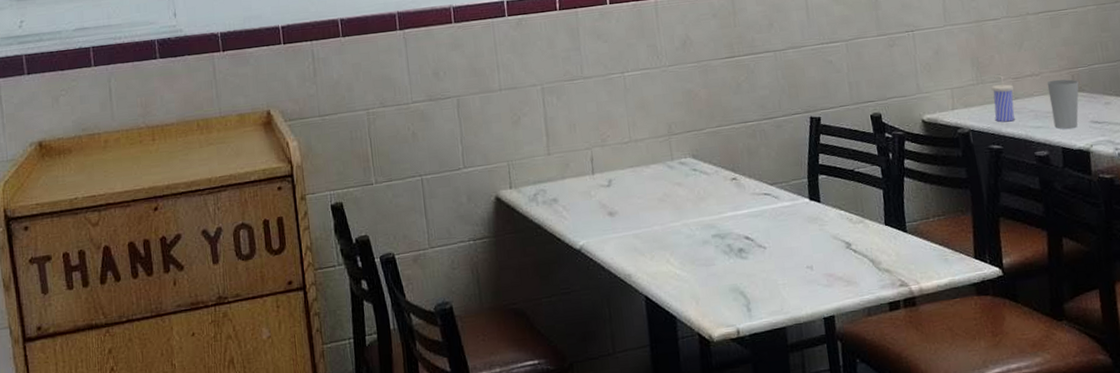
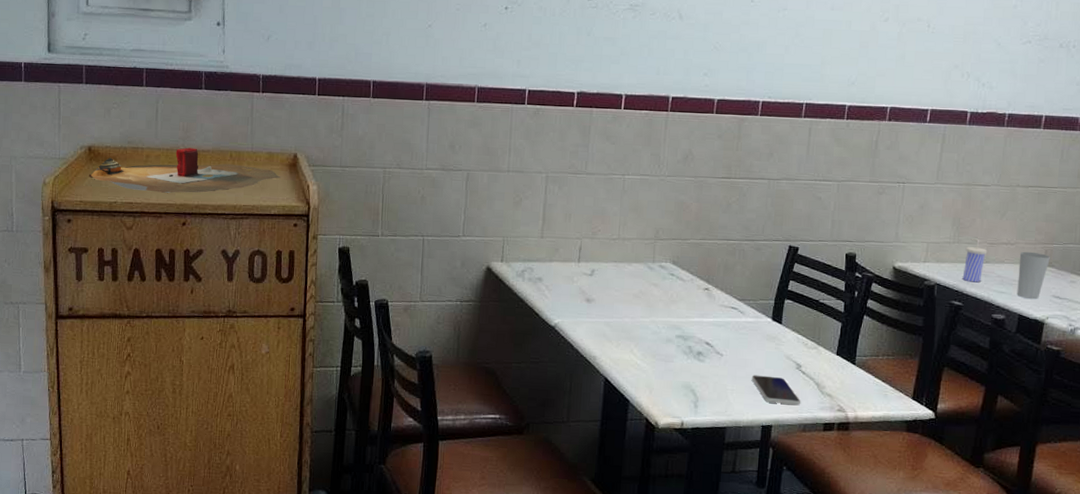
tray: none [42,123,256,182] -> present [88,147,281,193]
mobile phone: none [801,261,859,291] -> present [751,375,800,405]

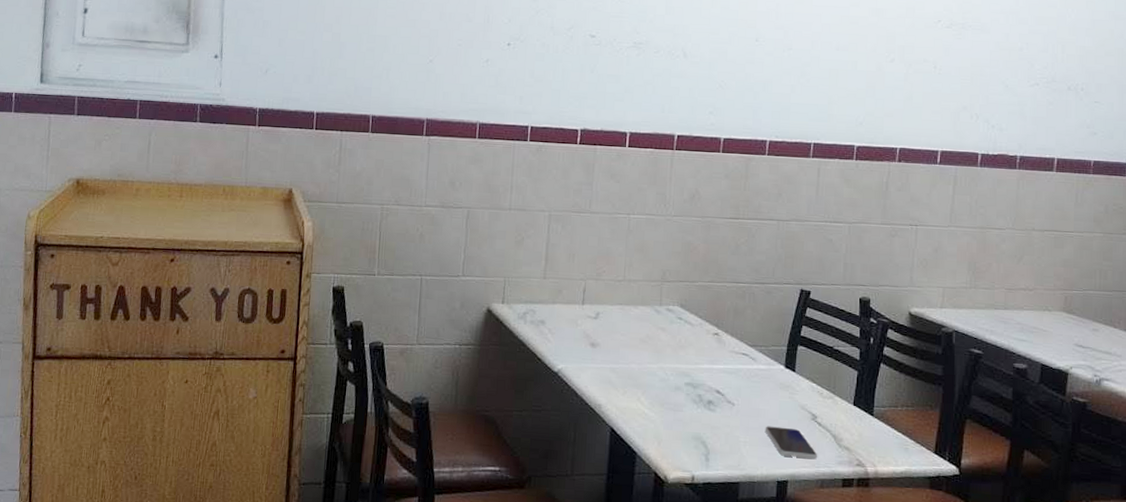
tray: present [88,147,281,193] -> none [75,181,275,228]
beverage cup: present [962,238,988,283] -> none [981,283,1006,330]
cup: present [1017,251,1050,300] -> none [1038,297,1070,349]

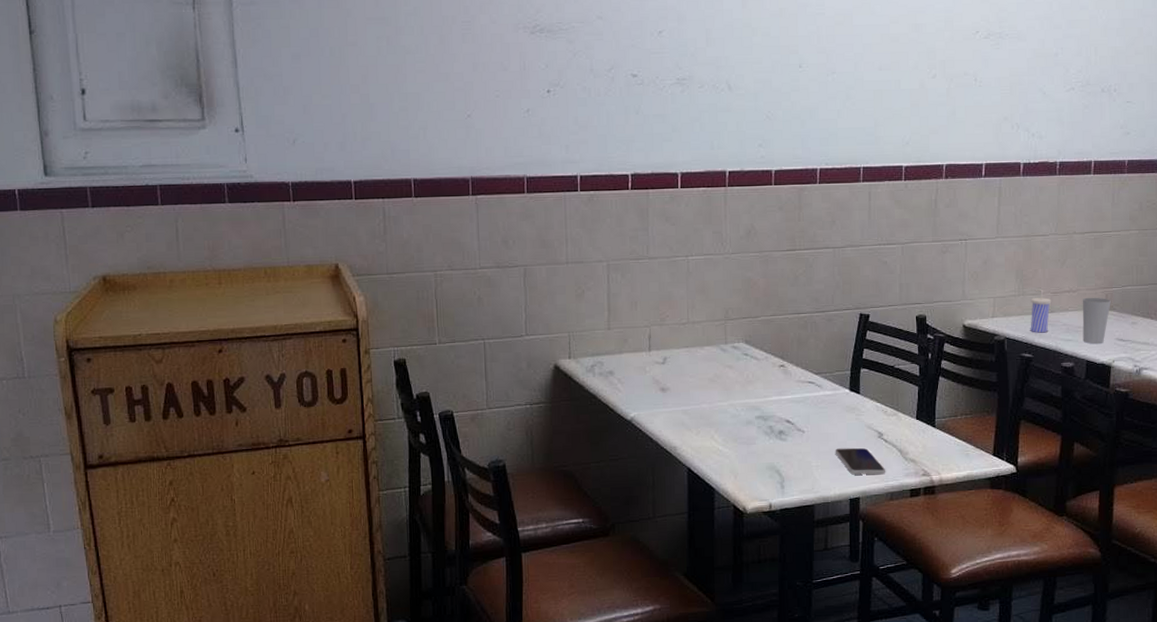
beverage cup: none [981,283,1006,330] -> present [1030,289,1052,333]
cup: none [1038,297,1070,349] -> present [1082,297,1111,345]

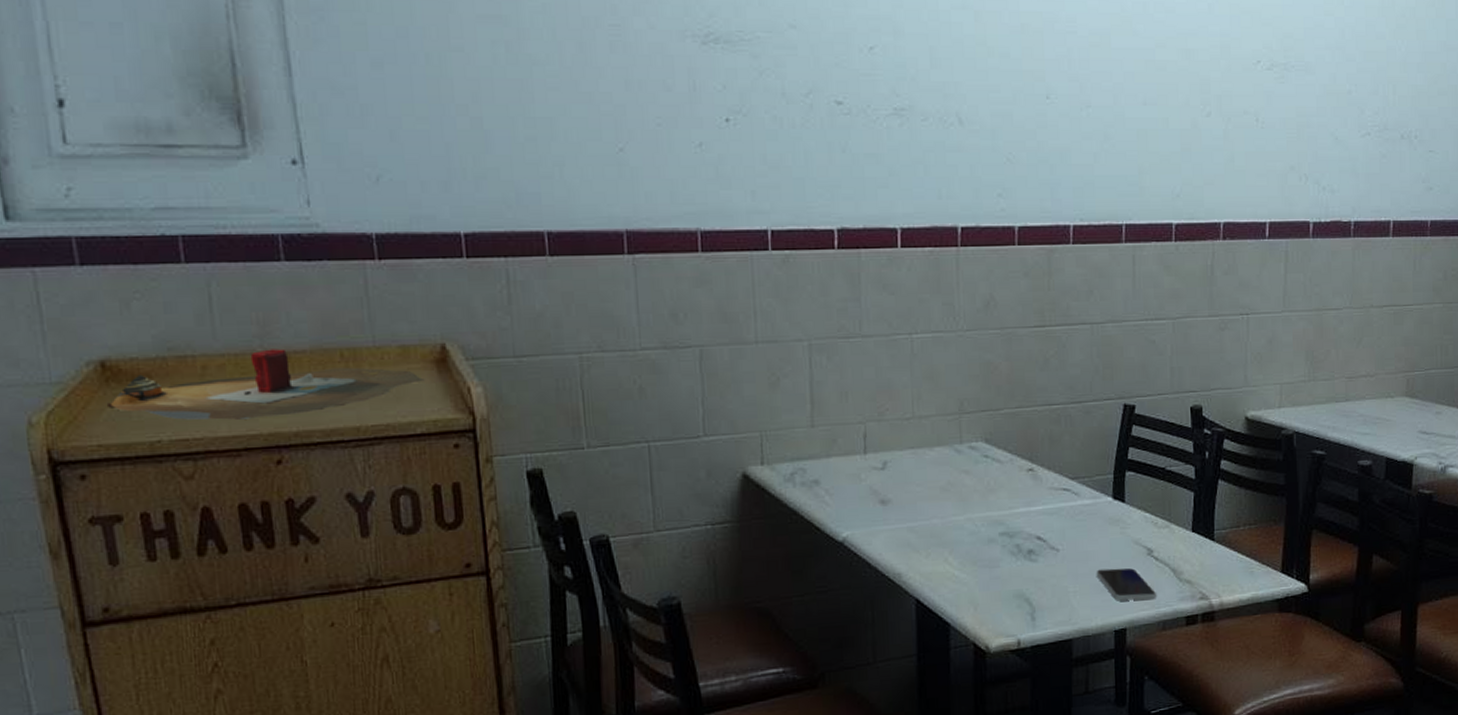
tray: none [105,267,323,320] -> present [106,349,425,420]
beverage cup: present [1030,289,1052,333] -> none [1322,373,1347,426]
cup: present [1082,297,1111,345] -> none [1380,382,1413,439]

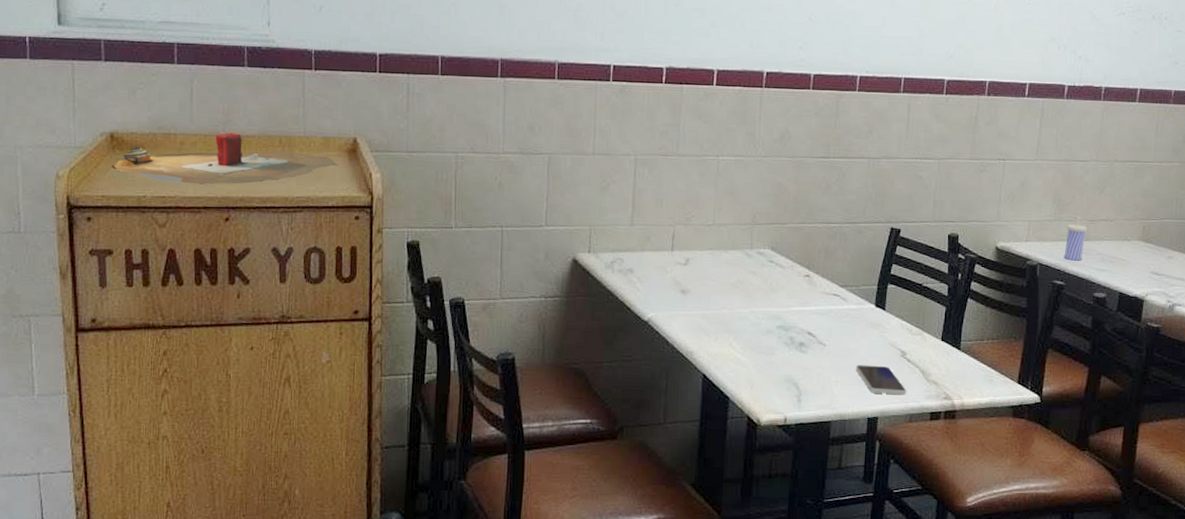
beverage cup: none [1322,373,1347,426] -> present [1064,215,1088,261]

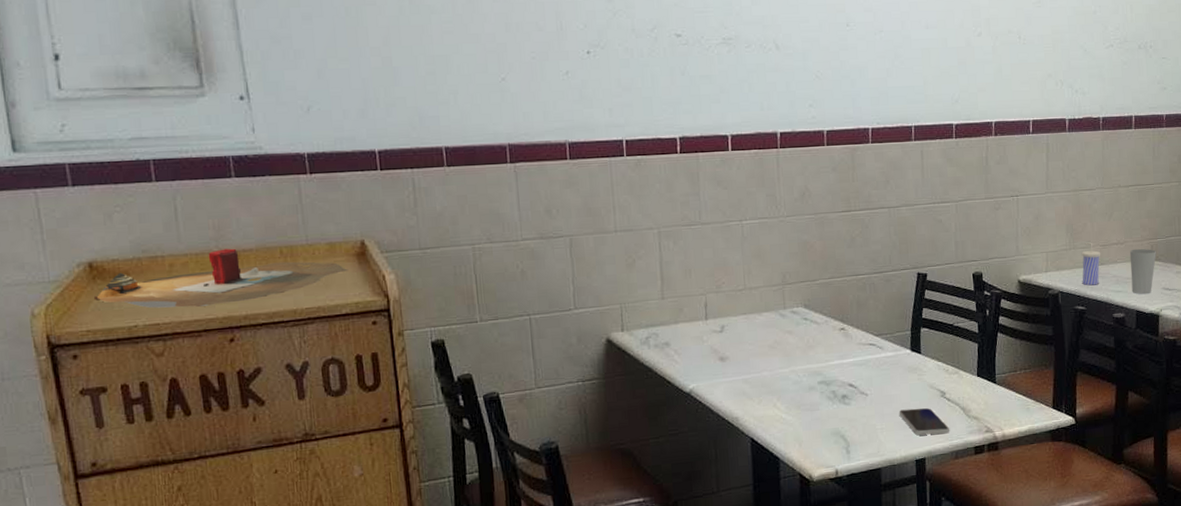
cup: none [1117,227,1148,277] -> present [1129,248,1156,295]

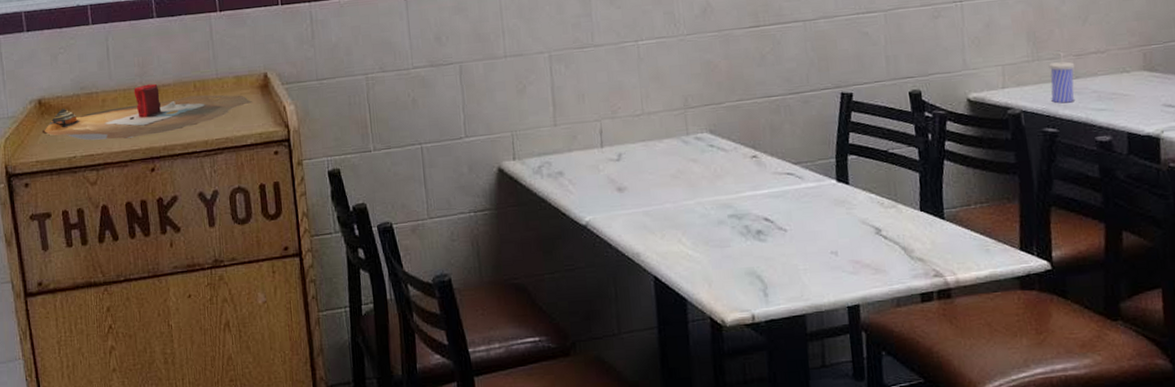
mobile phone: present [899,408,949,436] -> none [825,246,888,279]
cup: present [1129,248,1156,295] -> none [1113,57,1152,114]

